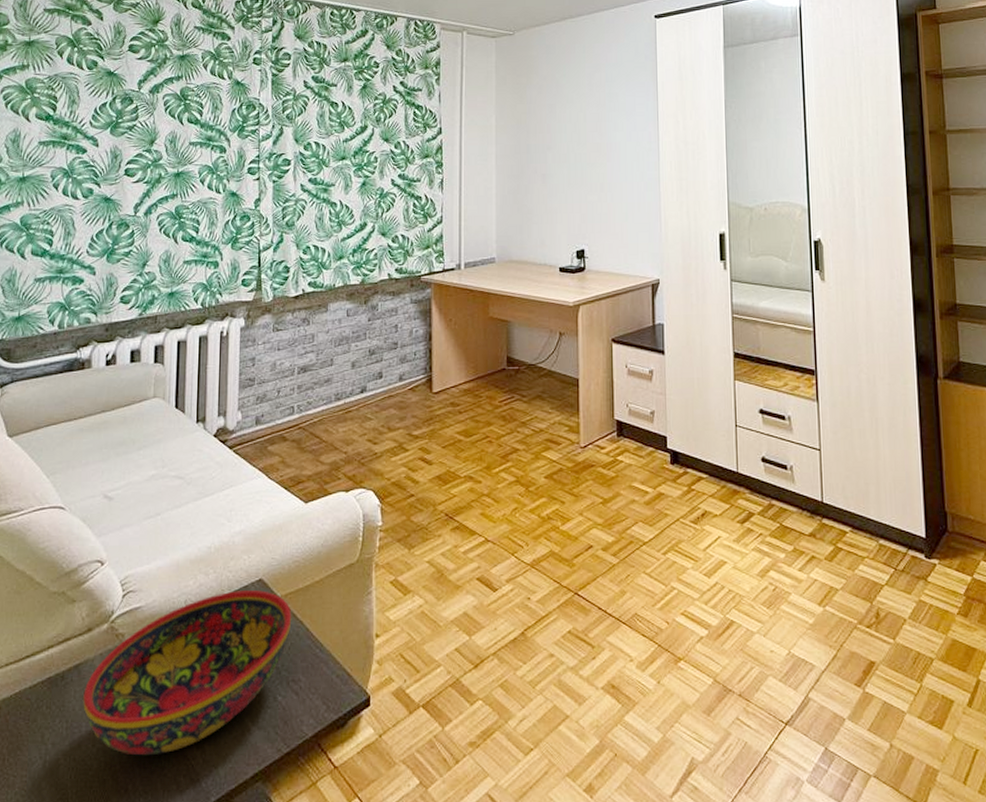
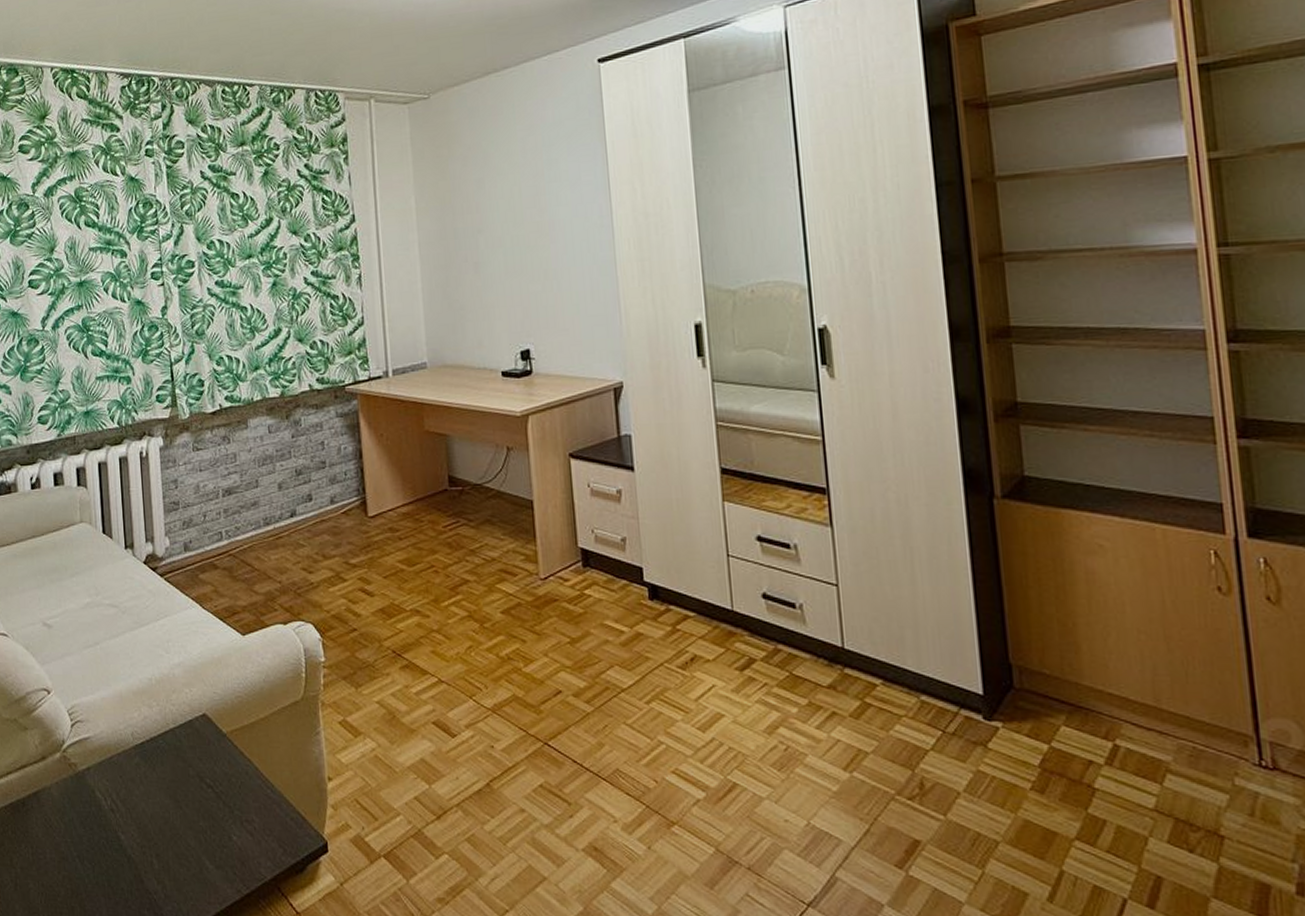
bowl: present [83,590,292,756] -> none [44,725,240,887]

